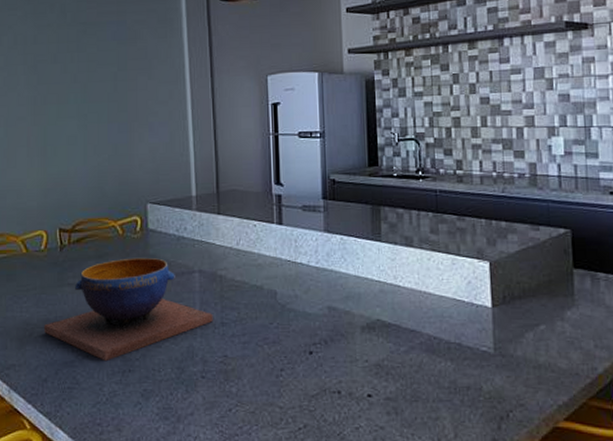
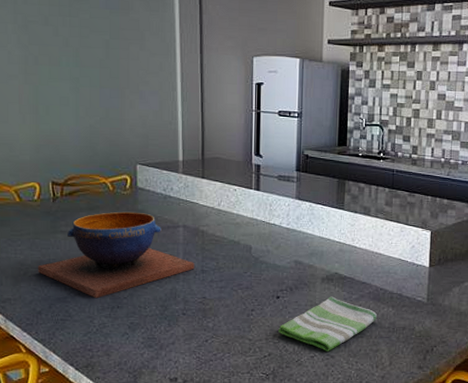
dish towel: none [314,349,434,421] -> present [278,296,378,351]

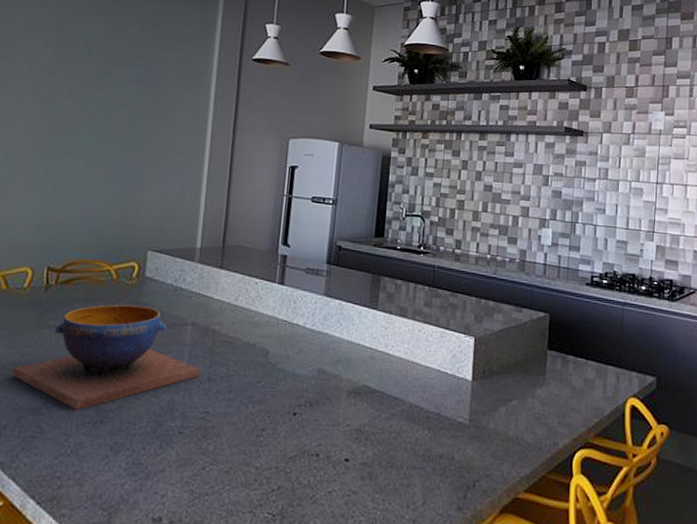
dish towel: present [278,296,378,351] -> none [292,414,411,485]

